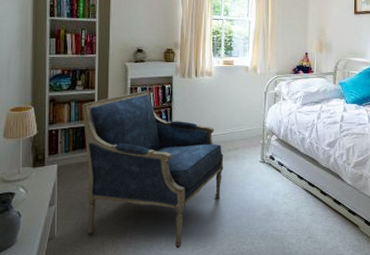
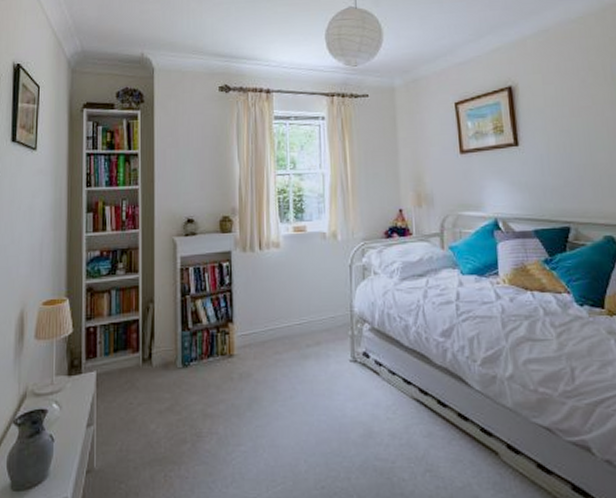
armchair: present [82,90,224,249] -> none [124,270,302,486]

